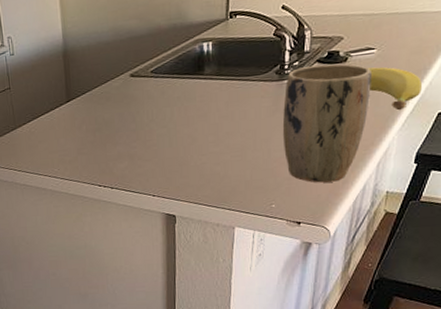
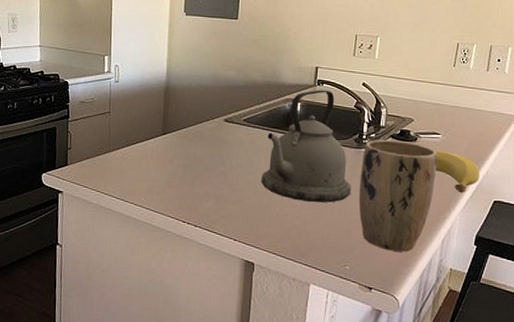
kettle: none [175,21,274,147] -> present [261,89,351,203]

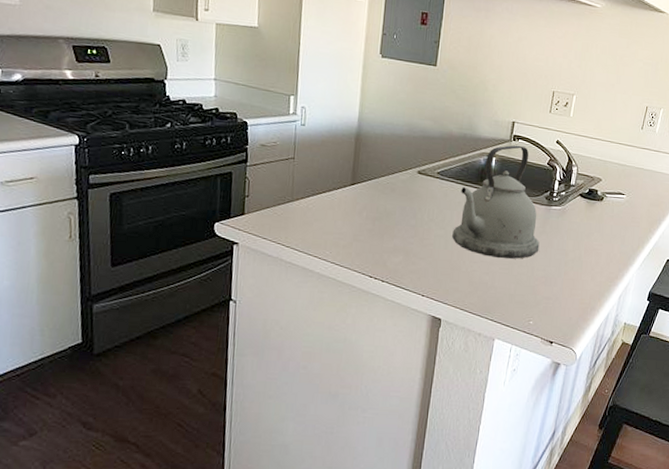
plant pot: present [358,139,437,252] -> none [545,197,621,307]
banana: present [435,150,479,194] -> none [618,210,657,252]

